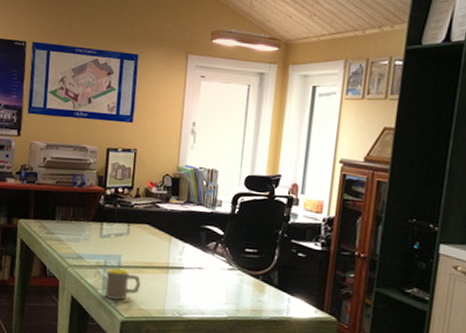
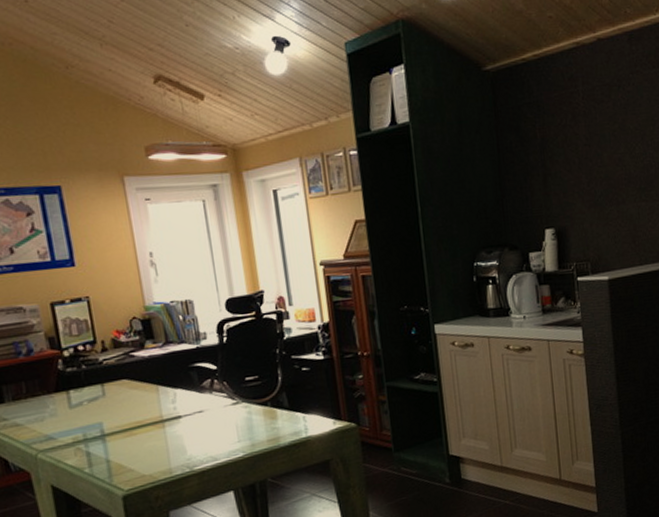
mug: present [104,268,141,301] -> none [87,437,136,476]

